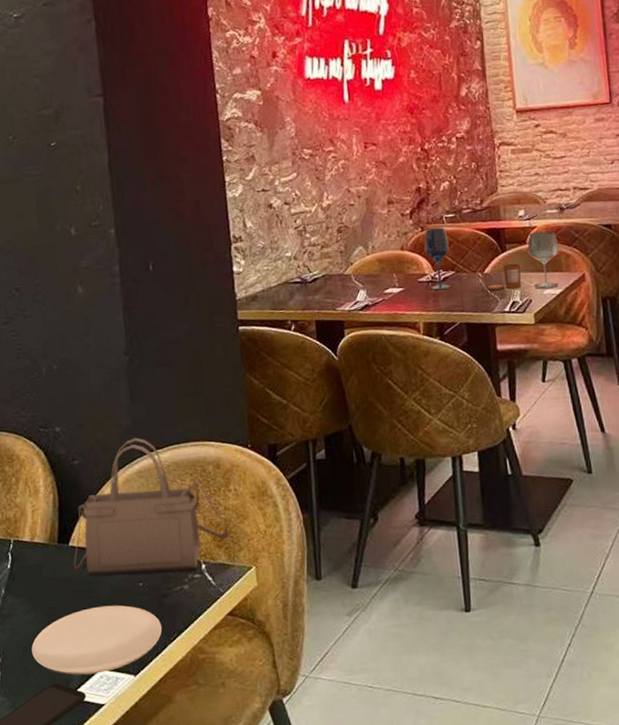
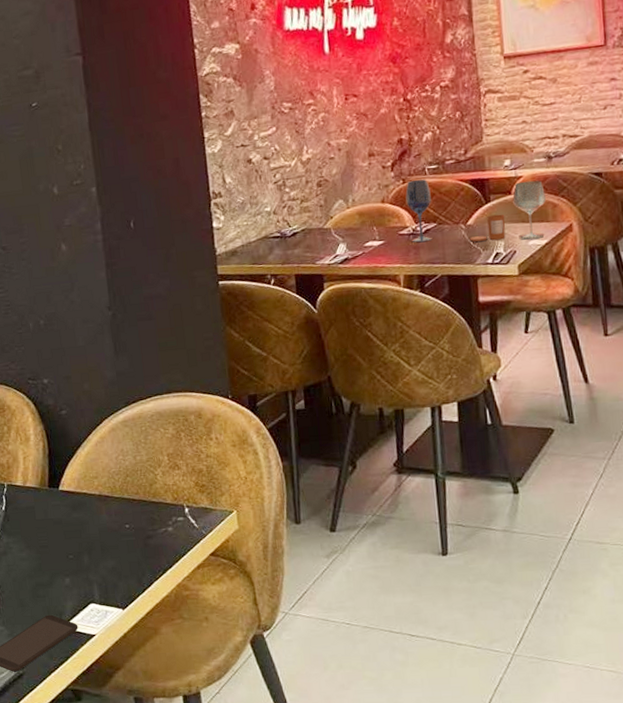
plate: present [31,605,163,675] -> none [26,545,148,608]
handbag: present [73,437,229,576] -> none [63,389,211,518]

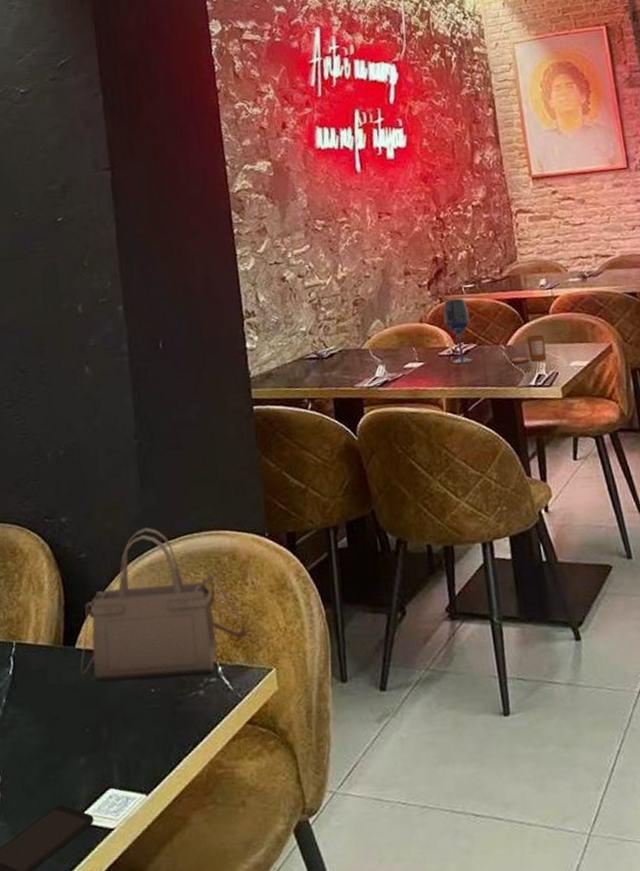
handbag: none [63,389,211,518] -> present [79,527,247,682]
wine glass: present [512,180,547,240] -> none [550,300,586,361]

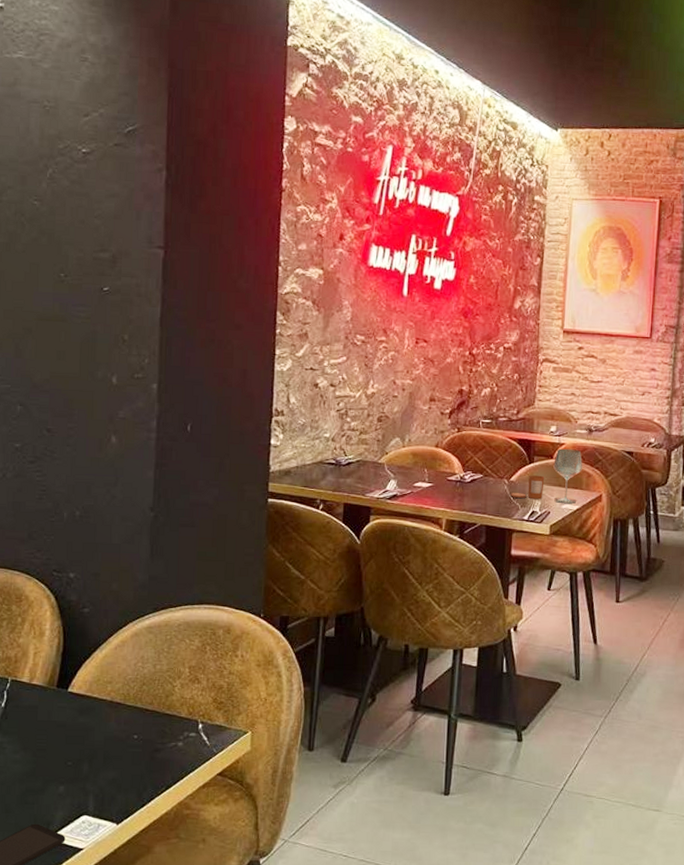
handbag: present [79,527,247,682] -> none [69,593,230,728]
wineglass: present [443,298,473,365] -> none [457,430,482,491]
wine glass: none [550,300,586,361] -> present [553,448,583,504]

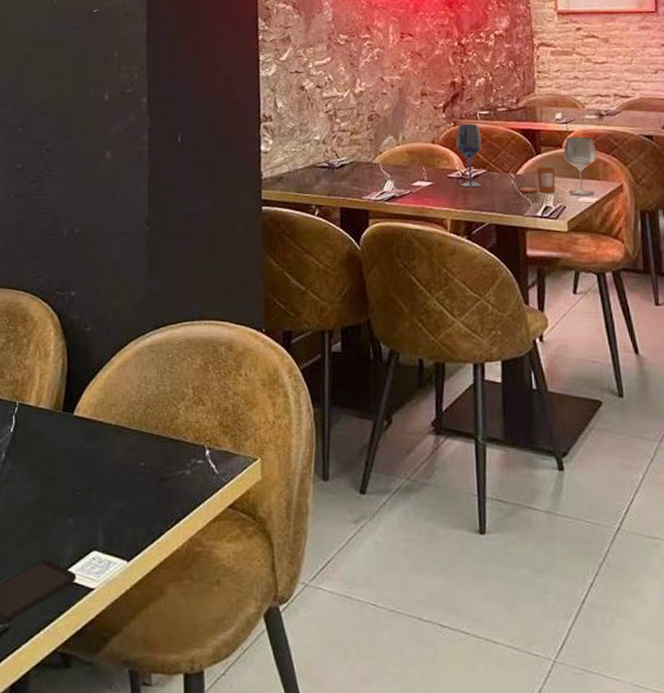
wineglass: none [457,430,482,491] -> present [456,123,482,188]

